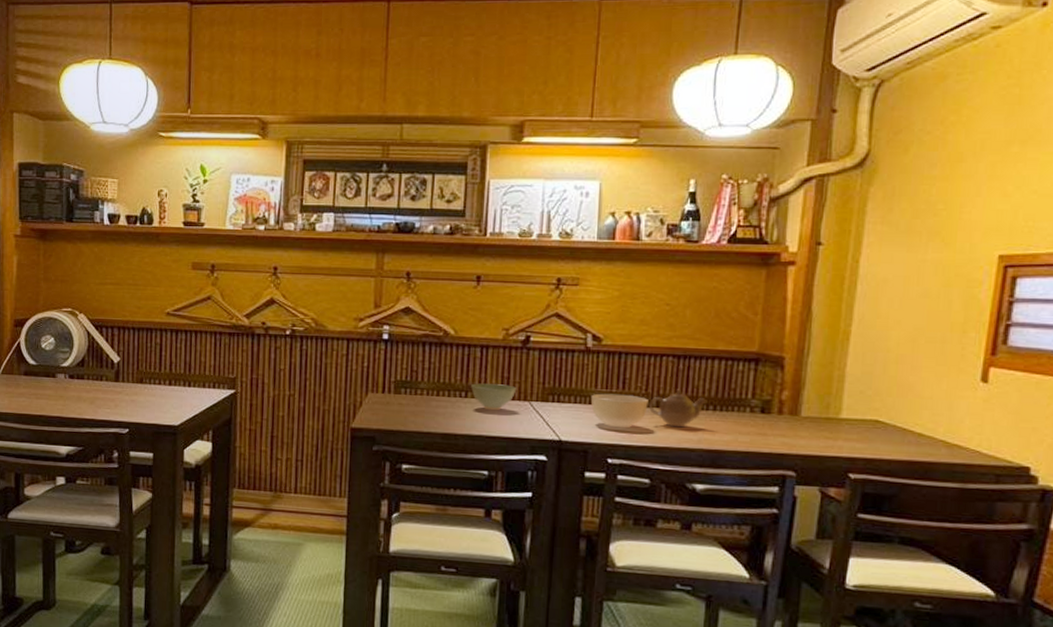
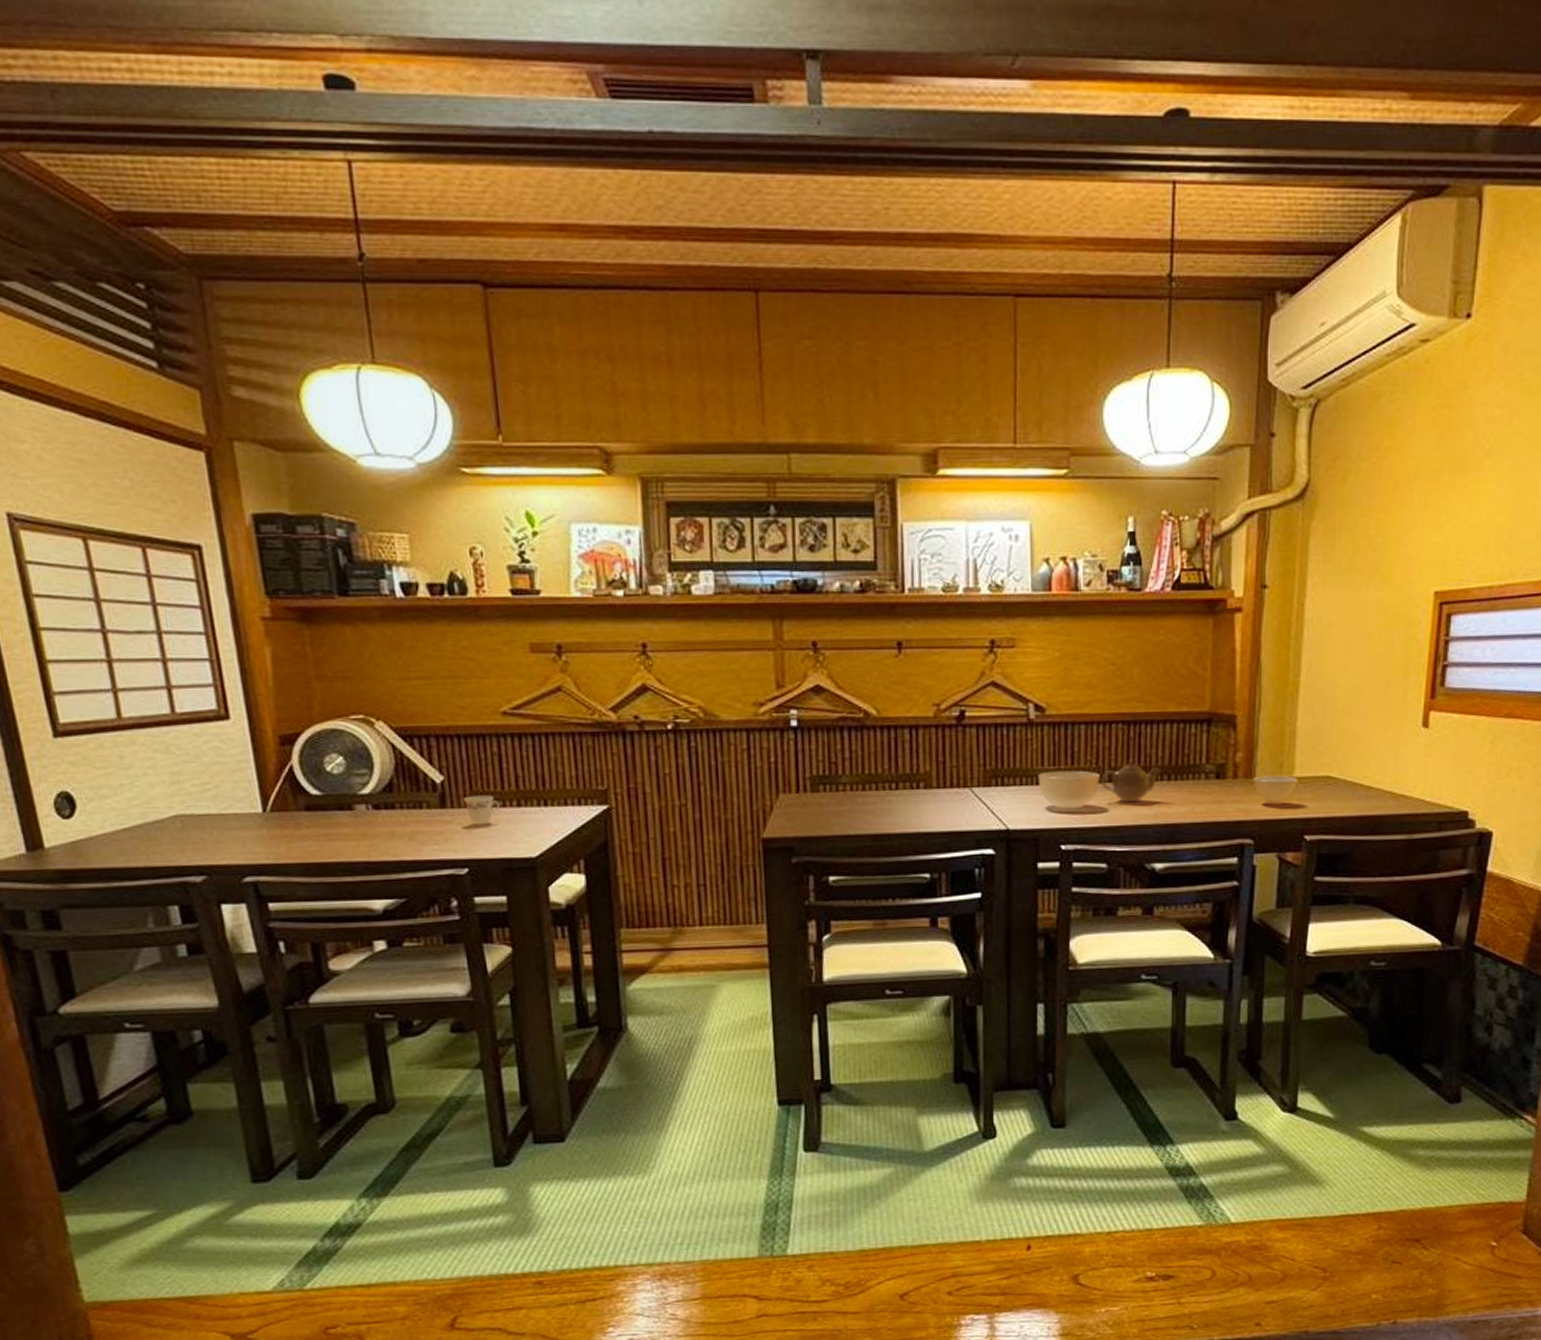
teacup: none [131,374,157,397] -> present [463,795,501,825]
bowl: present [471,383,517,411] -> none [902,770,955,803]
bowl: none [798,414,846,442] -> present [1253,775,1299,805]

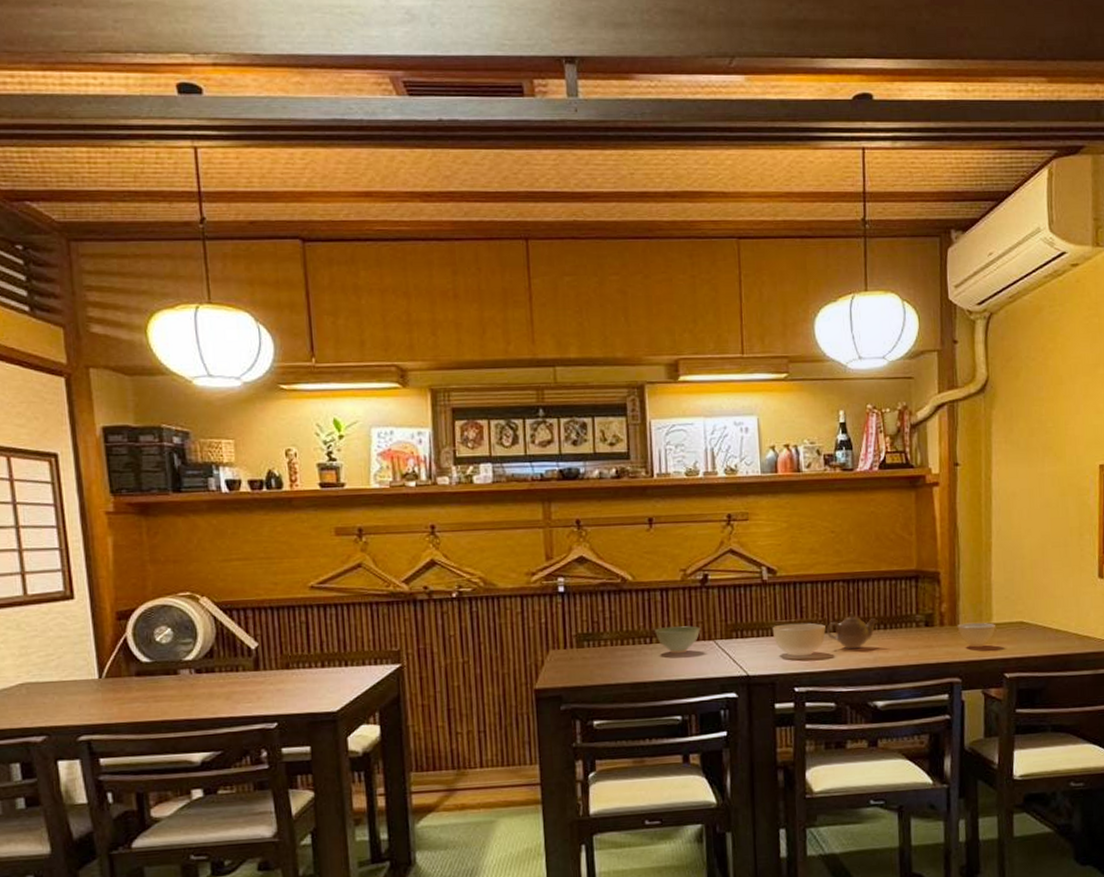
teacup: present [463,795,501,825] -> none [274,658,307,685]
bowl: none [902,770,955,803] -> present [655,626,701,654]

